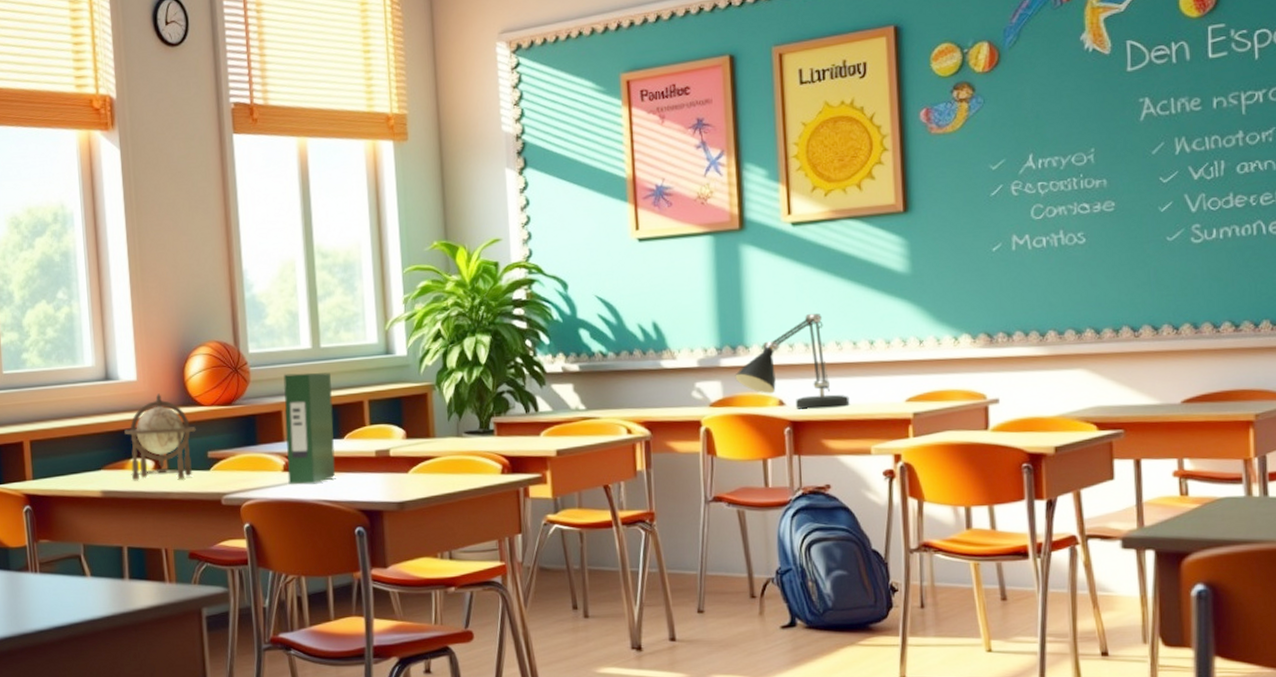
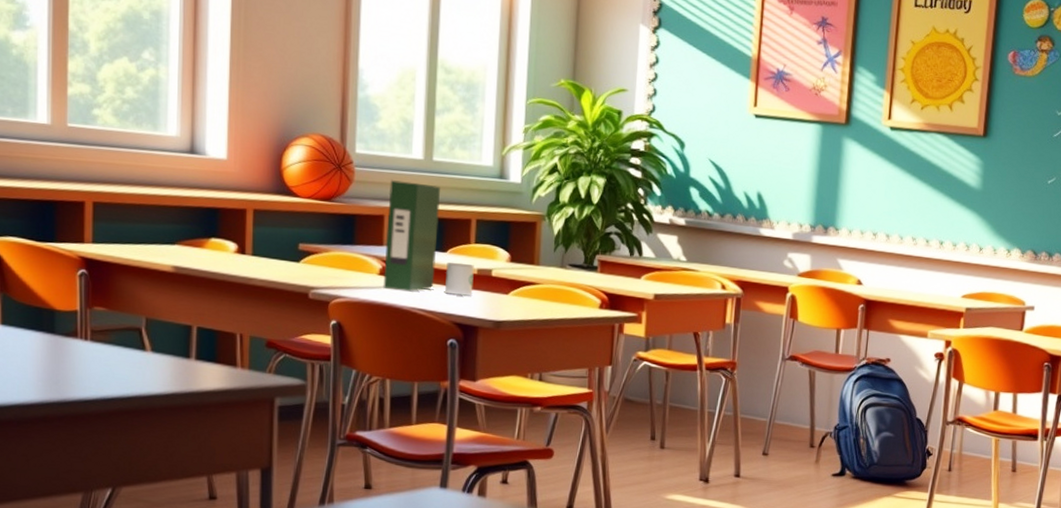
globe: present [124,393,196,481] -> none [207,177,289,267]
mug: none [345,447,374,481] -> present [445,262,474,296]
desk lamp: present [735,313,850,410] -> none [823,208,917,295]

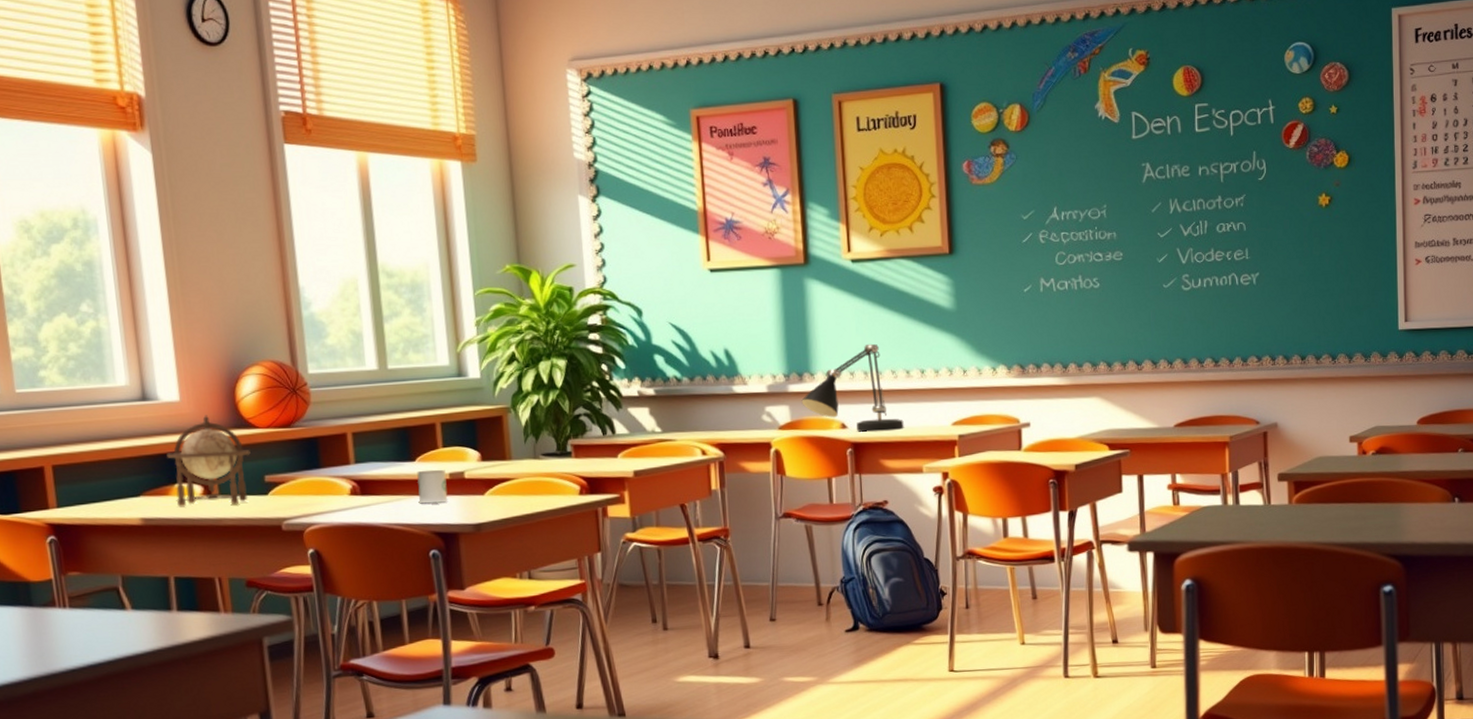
globe: none [207,177,289,267] -> present [167,415,251,508]
binder: present [383,180,440,292] -> none [348,394,407,508]
desk lamp: none [823,208,917,295] -> present [801,343,904,433]

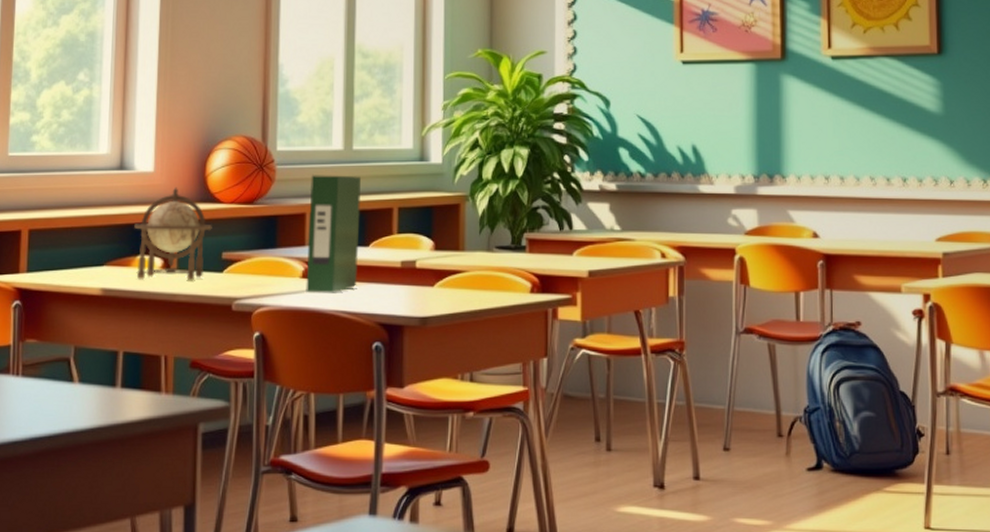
binder: none [348,394,407,508] -> present [306,175,361,293]
mug: present [417,469,448,504] -> none [369,256,398,292]
desk lamp: present [801,343,904,433] -> none [771,146,882,244]

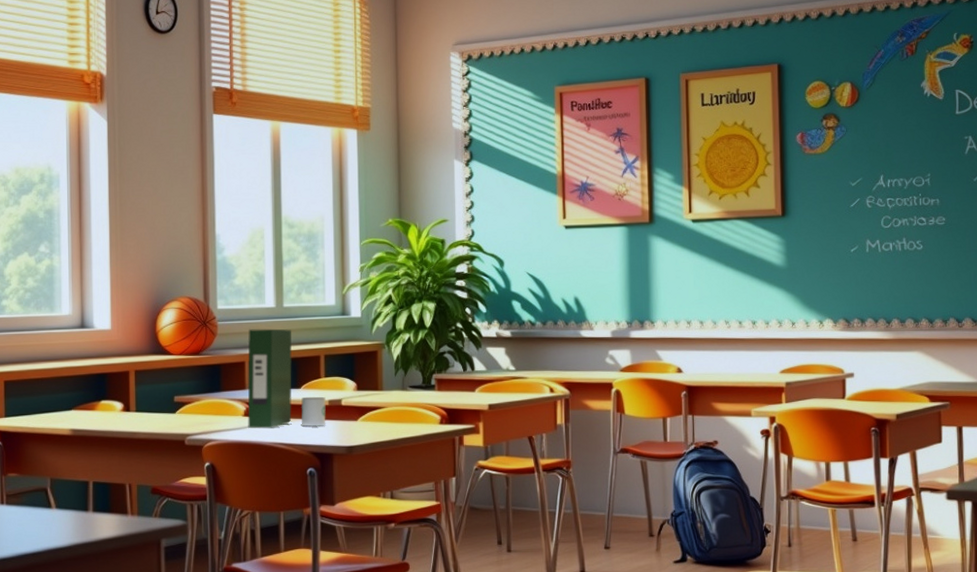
globe: present [134,187,212,280] -> none [96,342,164,421]
mug: none [369,256,398,292] -> present [301,396,326,427]

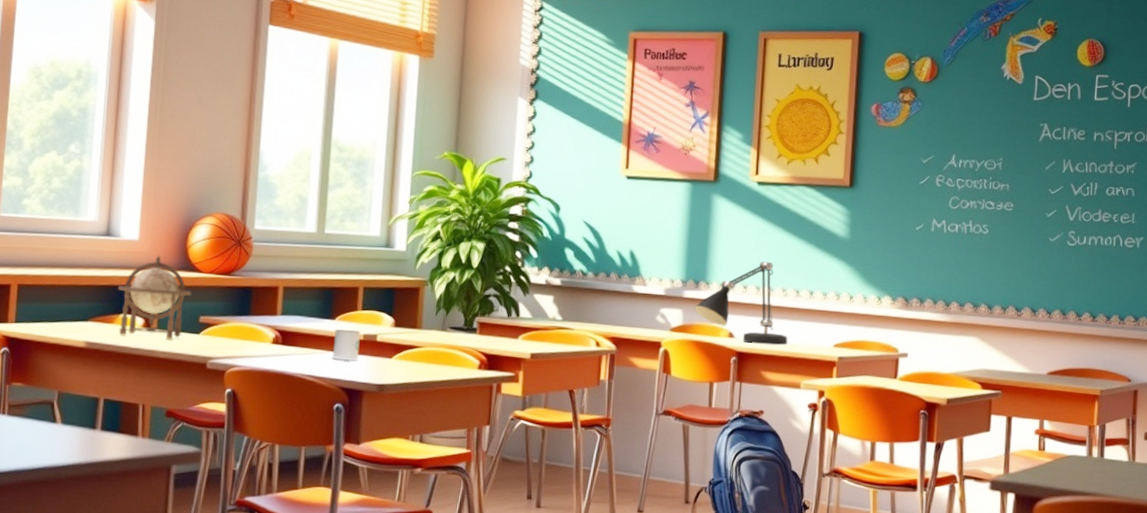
globe: none [96,342,164,421] -> present [118,255,191,339]
binder: present [247,329,293,429] -> none [275,253,331,359]
desk lamp: none [642,296,735,377] -> present [694,261,788,346]

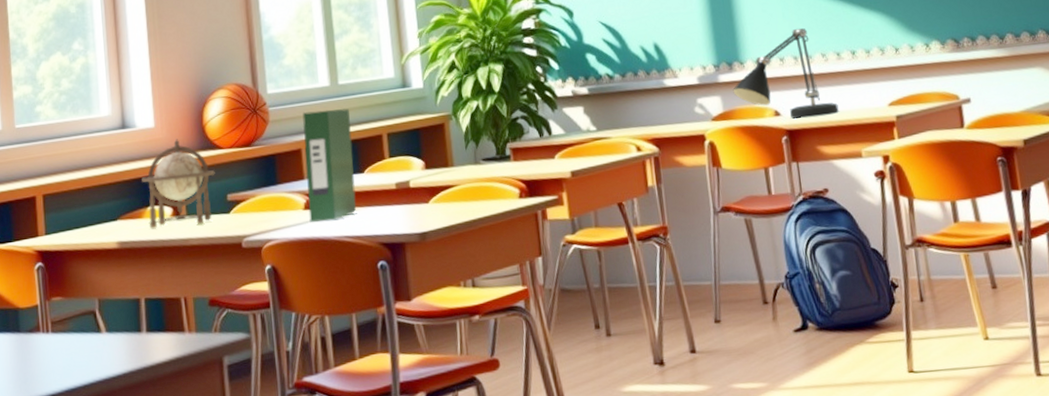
binder: none [275,253,331,359] -> present [302,108,357,222]
mug: present [333,329,361,361] -> none [365,180,395,215]

